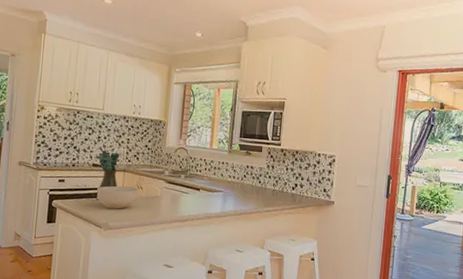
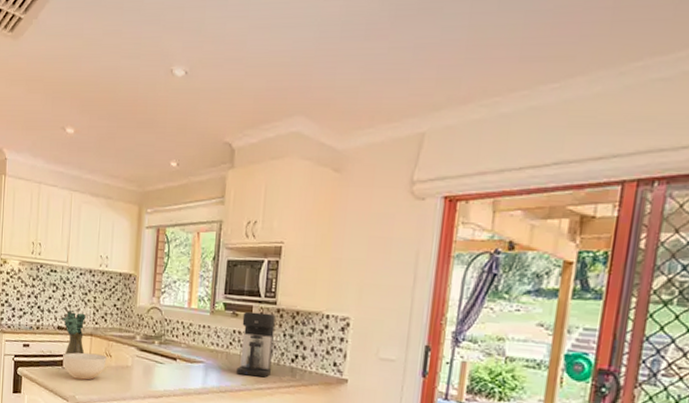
coffee maker: none [249,151,280,202] -> present [237,311,275,378]

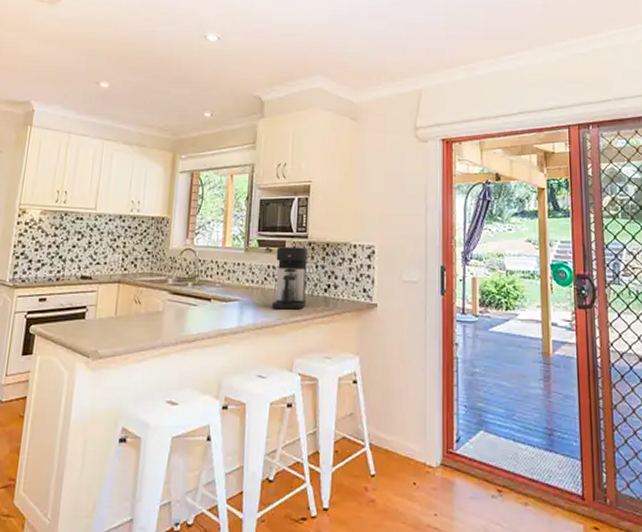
vase: present [63,308,86,355] -> none [87,256,114,306]
bowl: present [63,352,107,380] -> none [85,301,135,331]

